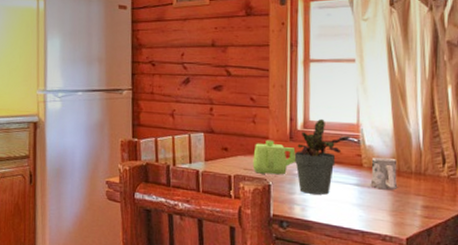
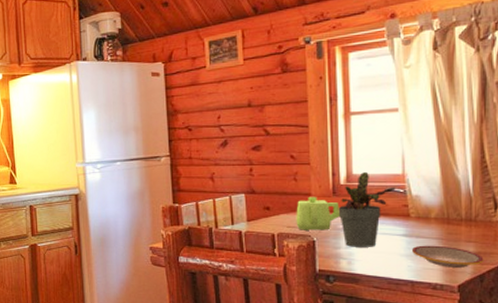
plate: none [364,195,432,221] -> present [412,245,484,268]
mug: present [370,157,398,189] -> none [418,206,448,237]

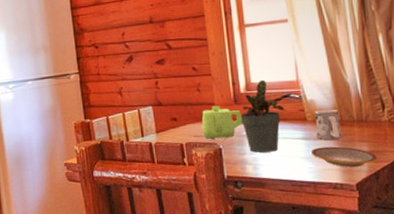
mug: none [418,206,448,237] -> present [314,109,342,140]

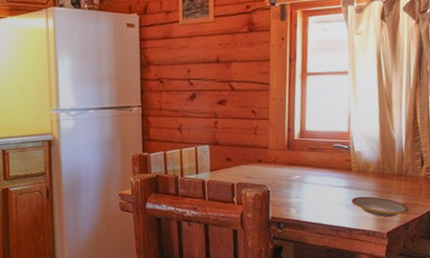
teapot: present [201,105,242,139] -> none [254,149,293,181]
potted plant: present [240,79,292,153] -> none [291,128,342,197]
mug: present [314,109,342,140] -> none [358,161,382,190]

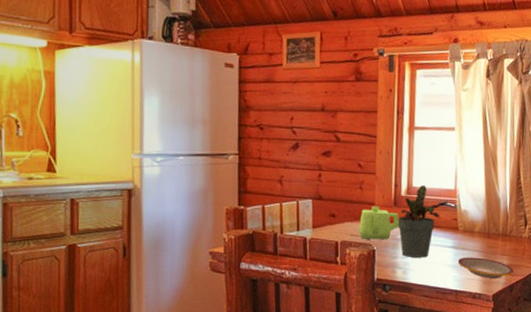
teapot: none [254,149,293,181] -> present [359,206,399,240]
potted plant: none [291,128,342,197] -> present [397,185,448,258]

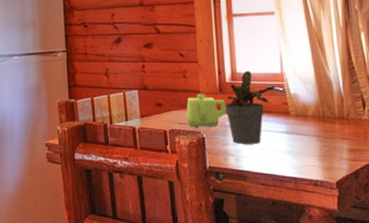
plate: present [458,257,514,278] -> none [293,142,358,164]

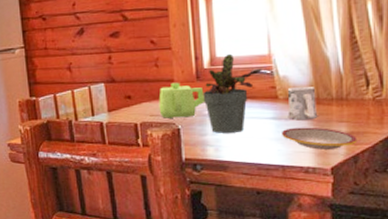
plate: none [293,142,358,164] -> present [282,127,358,150]
mug: none [297,104,324,135] -> present [287,86,318,119]

